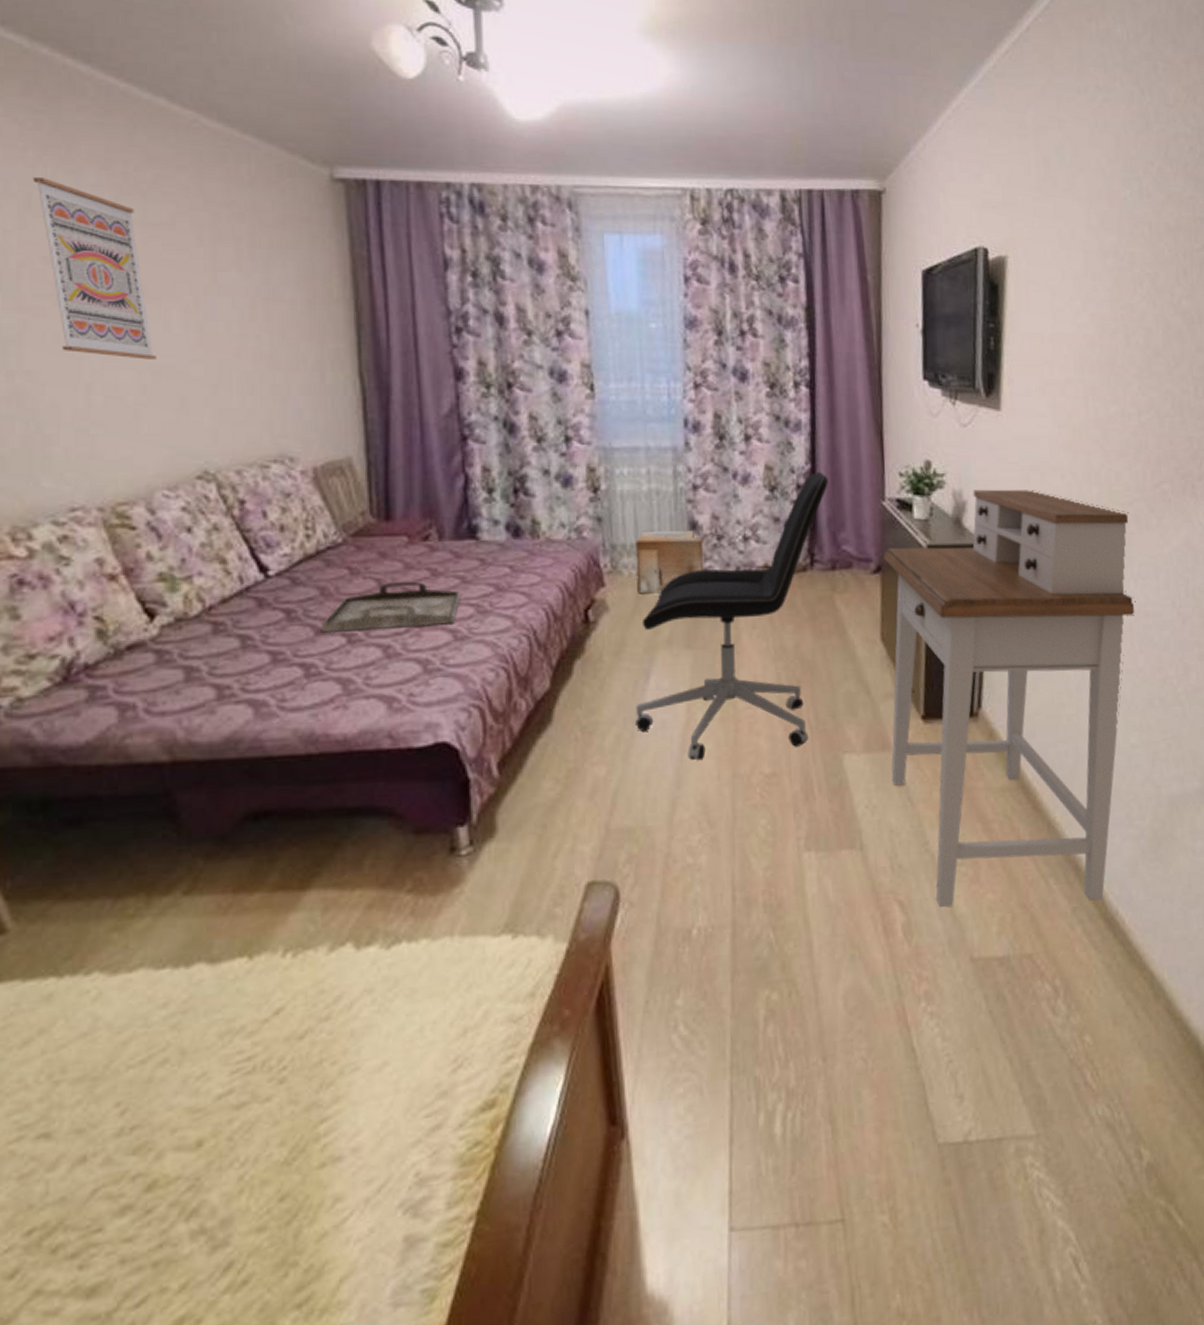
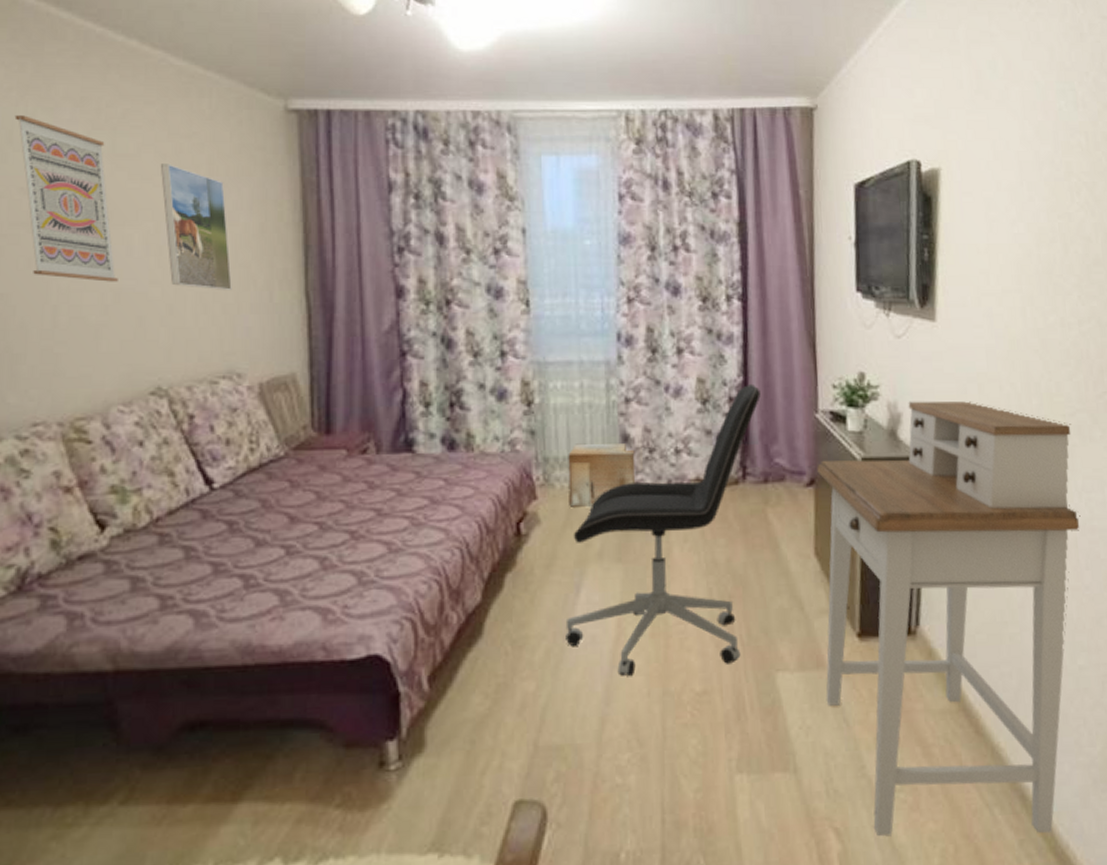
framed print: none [198,234,280,370] -> present [161,163,232,290]
serving tray: present [321,581,461,634] -> none [261,493,396,546]

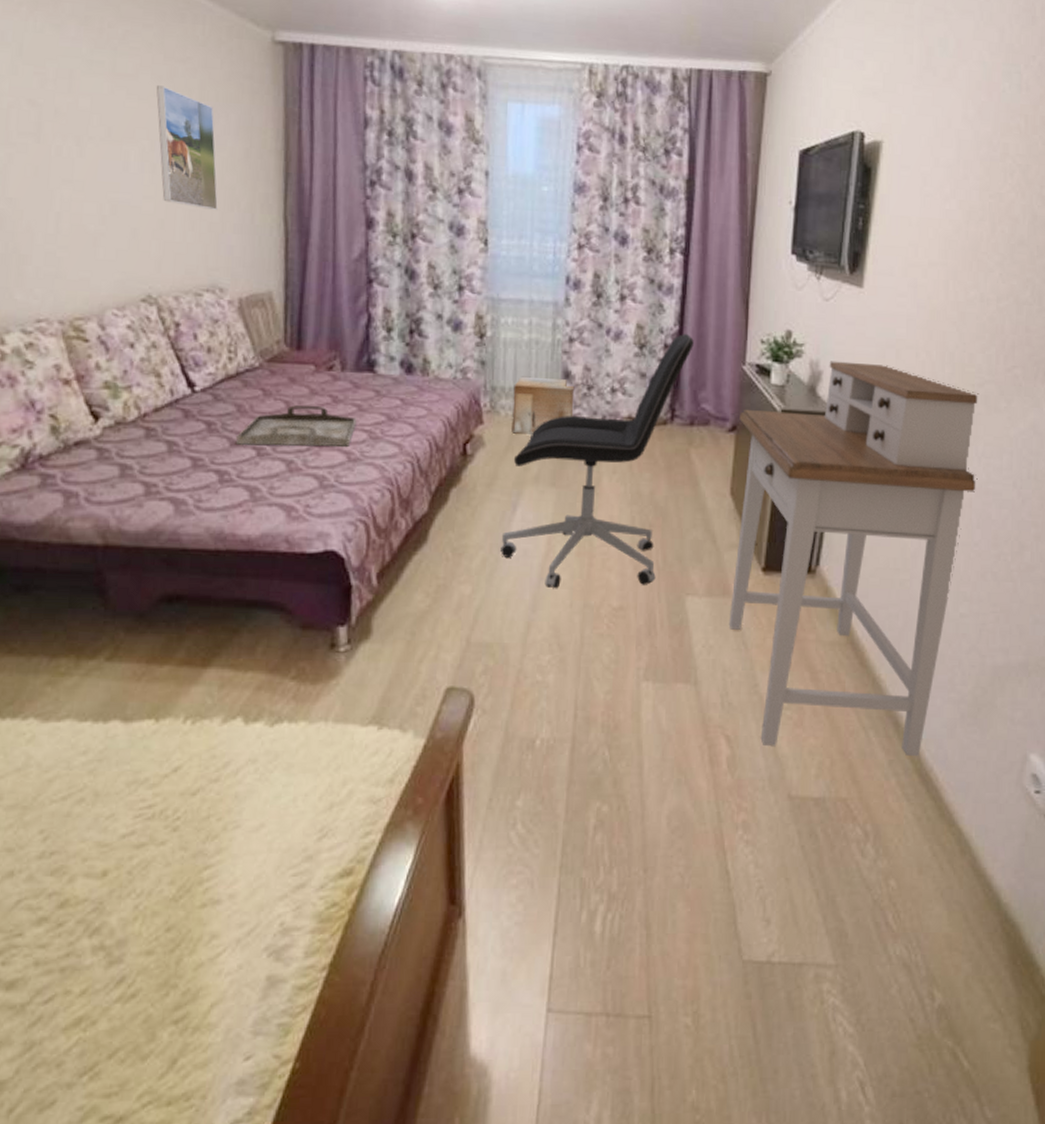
wall art: present [14,115,118,282] -> none [24,29,115,195]
serving tray: none [261,493,396,546] -> present [235,405,357,447]

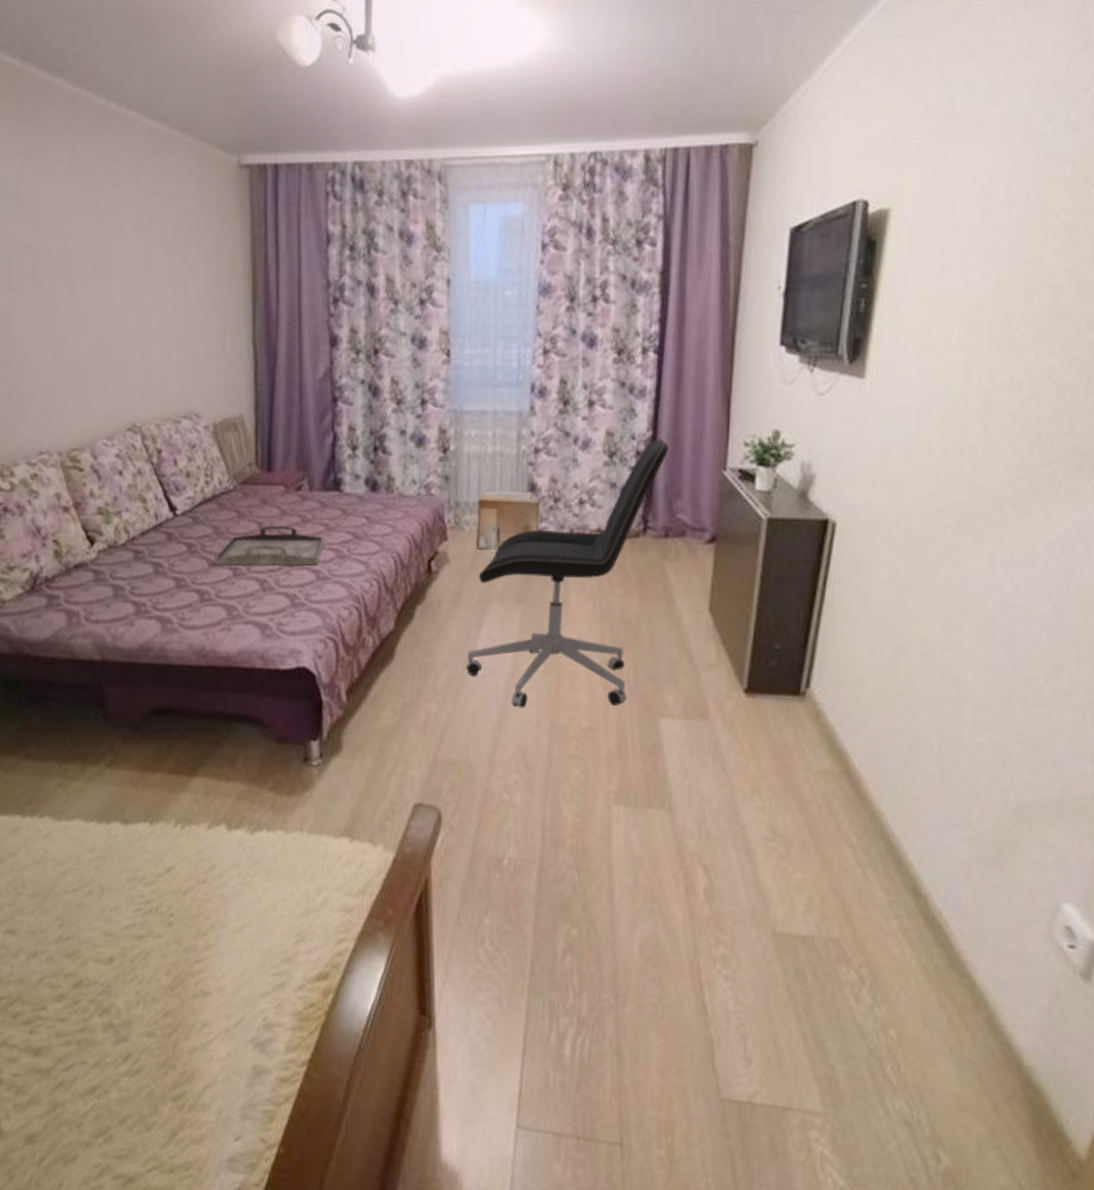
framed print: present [156,85,218,210] -> none [135,220,192,338]
desk: present [728,361,980,757] -> none [706,462,1007,900]

